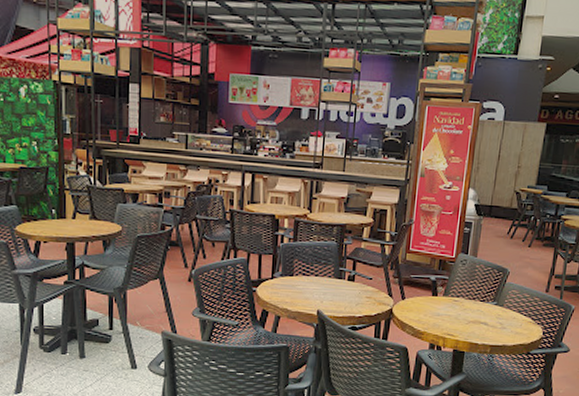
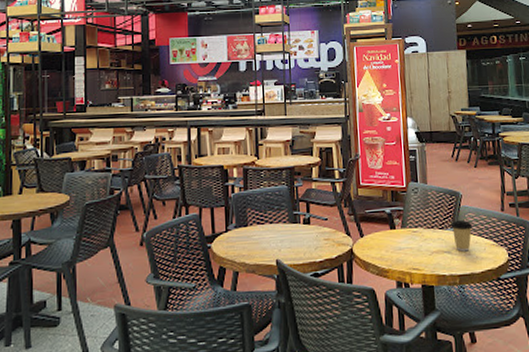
coffee cup: none [492,295,514,325] -> present [450,220,473,252]

